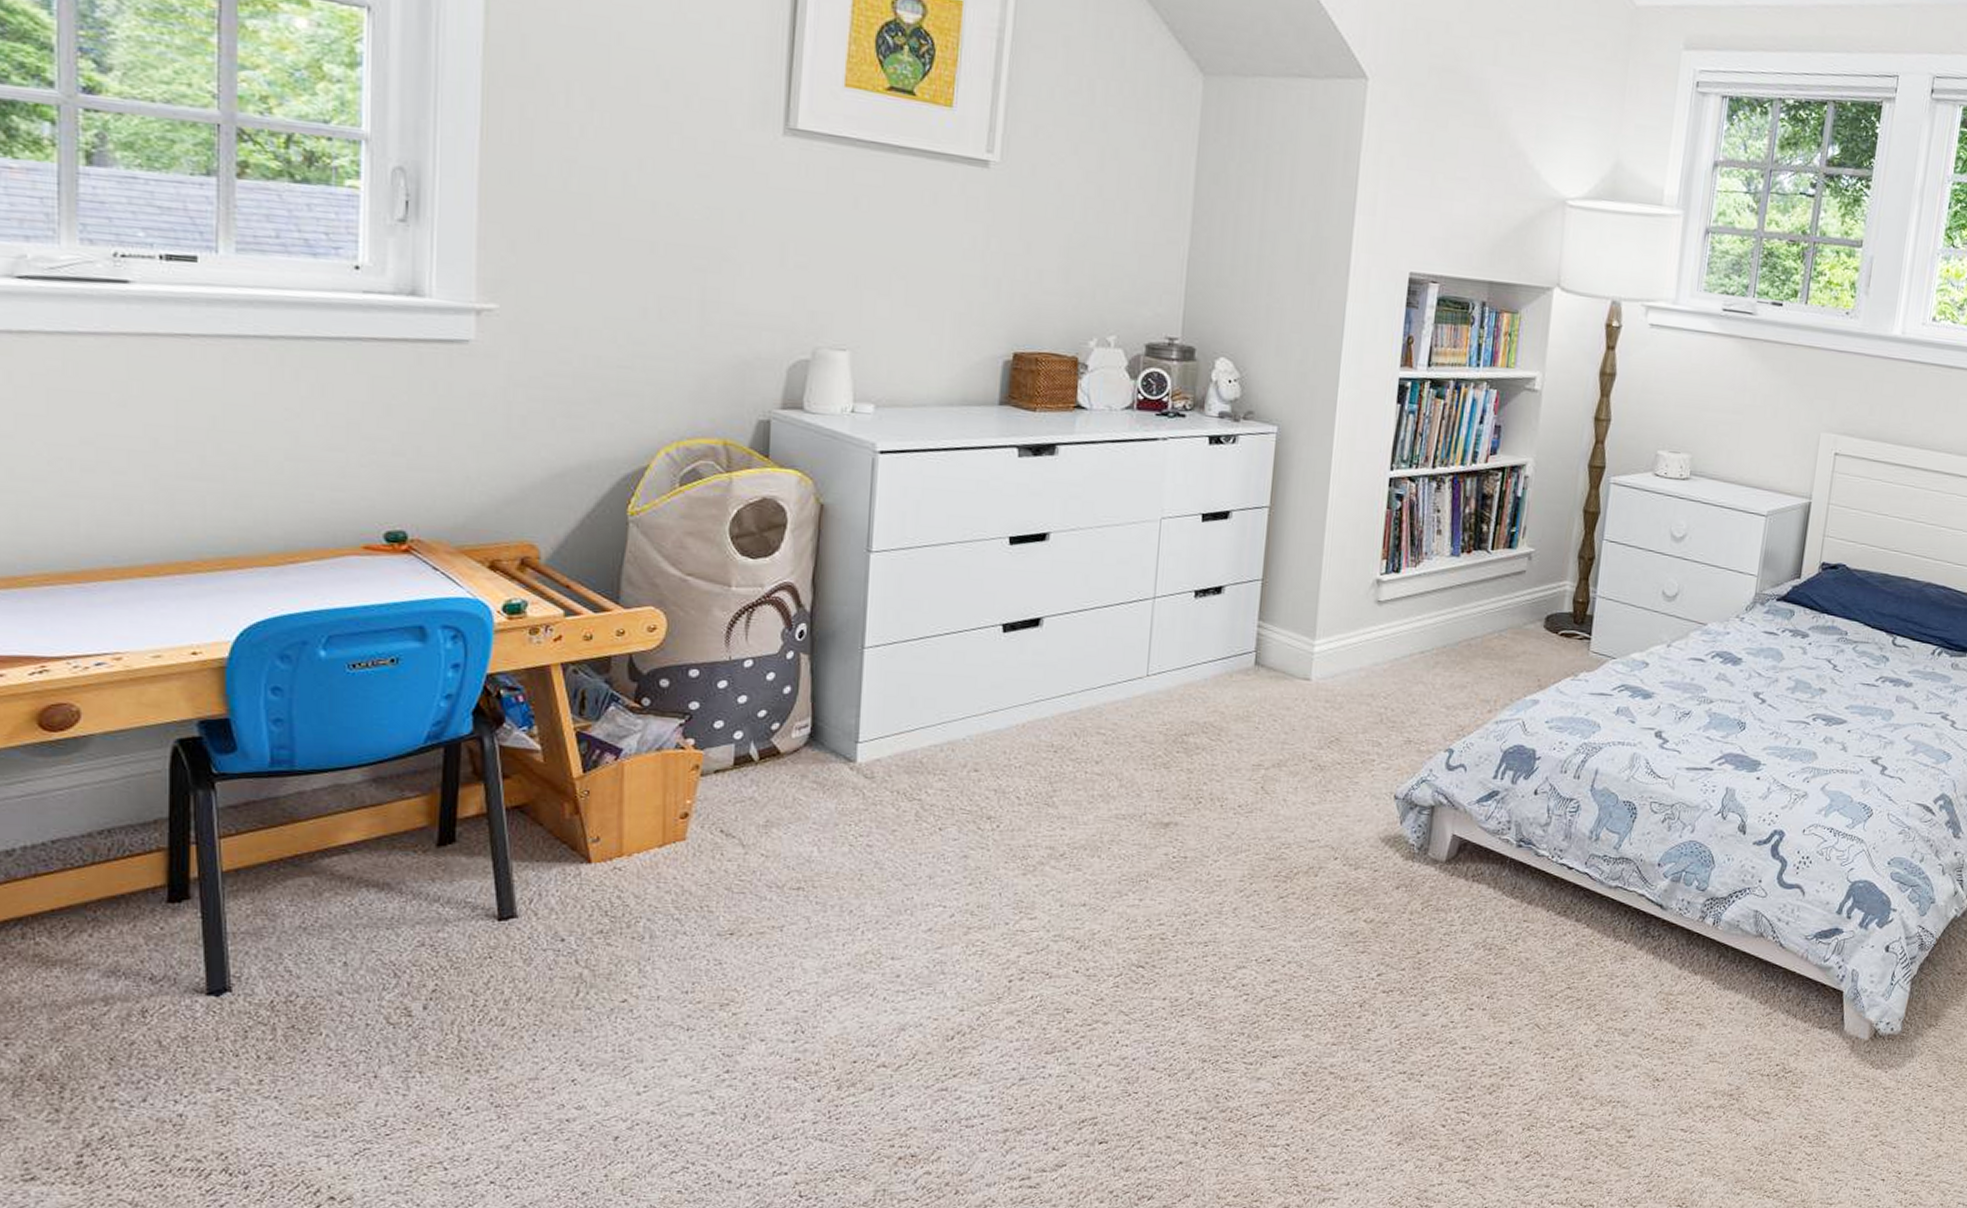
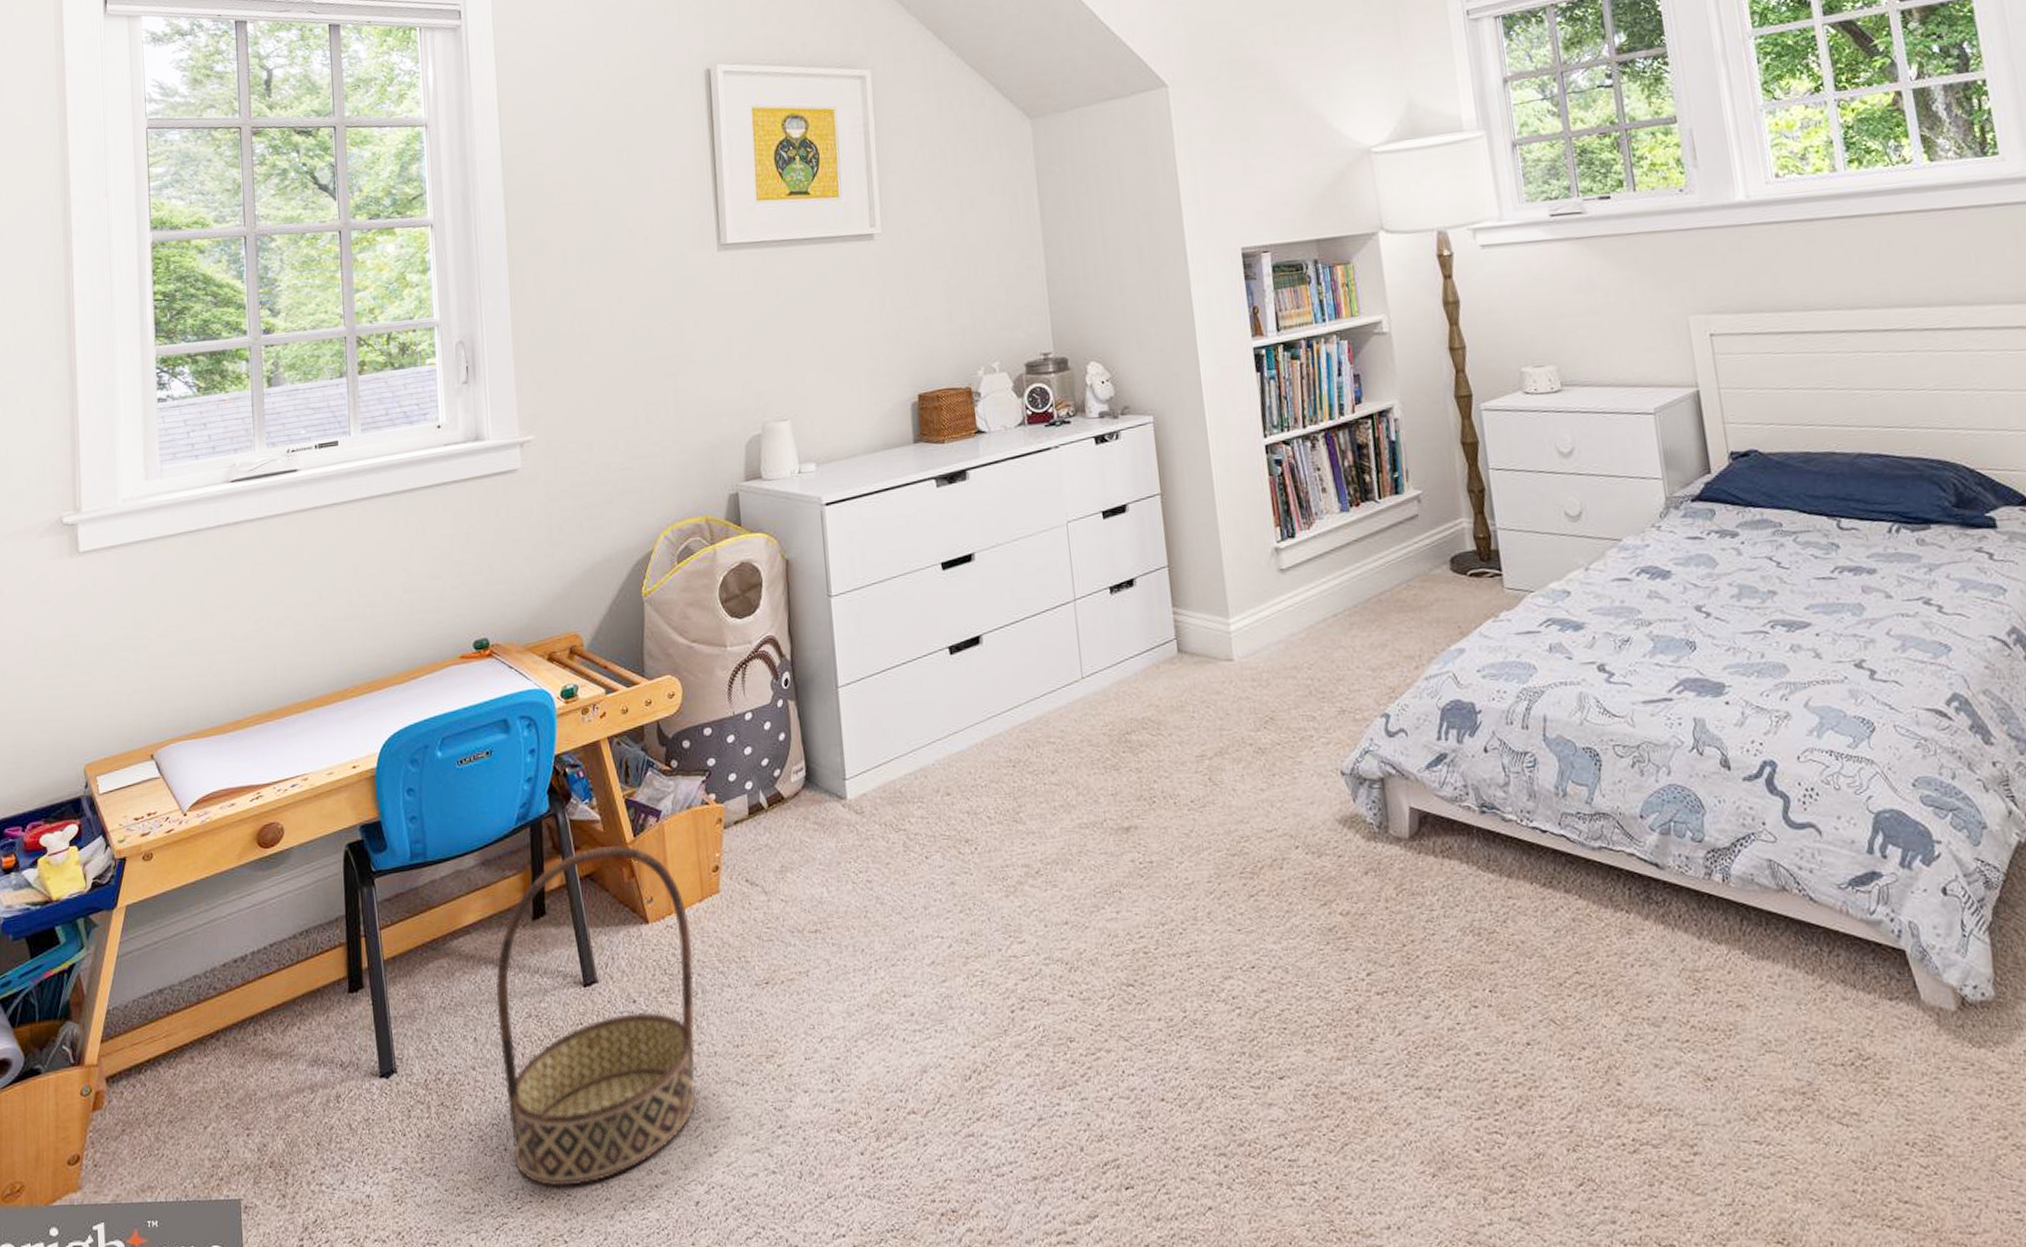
basket: none [378,778,644,1116] -> present [496,845,695,1187]

